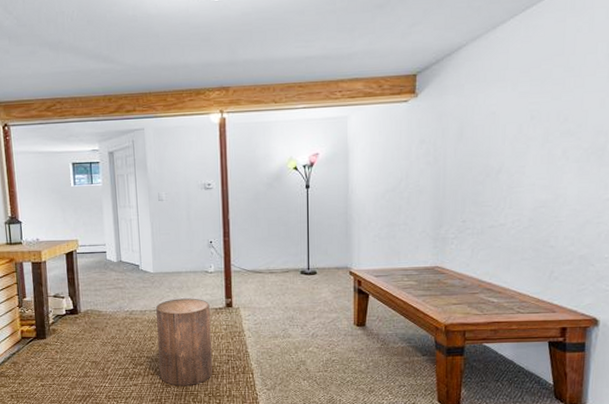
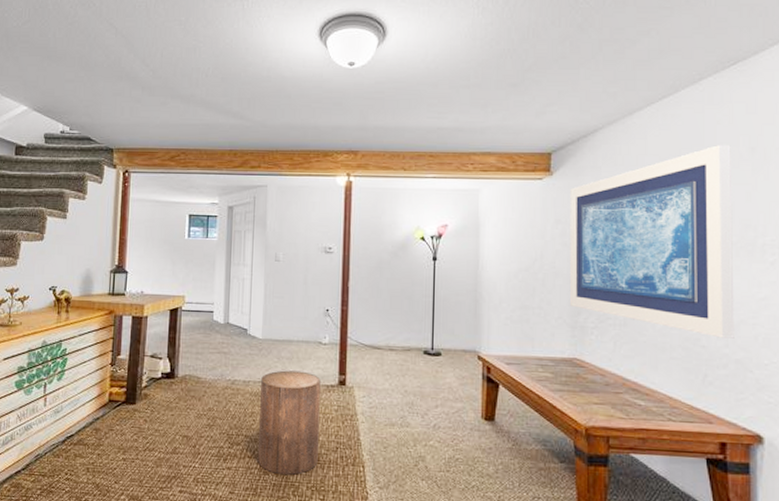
wall art: none [432,53,589,238] -> present [569,145,735,339]

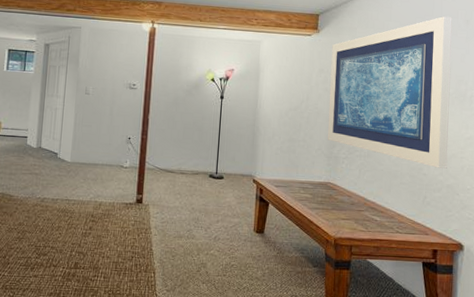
stool: present [258,370,321,476] -> none [62,190,121,282]

